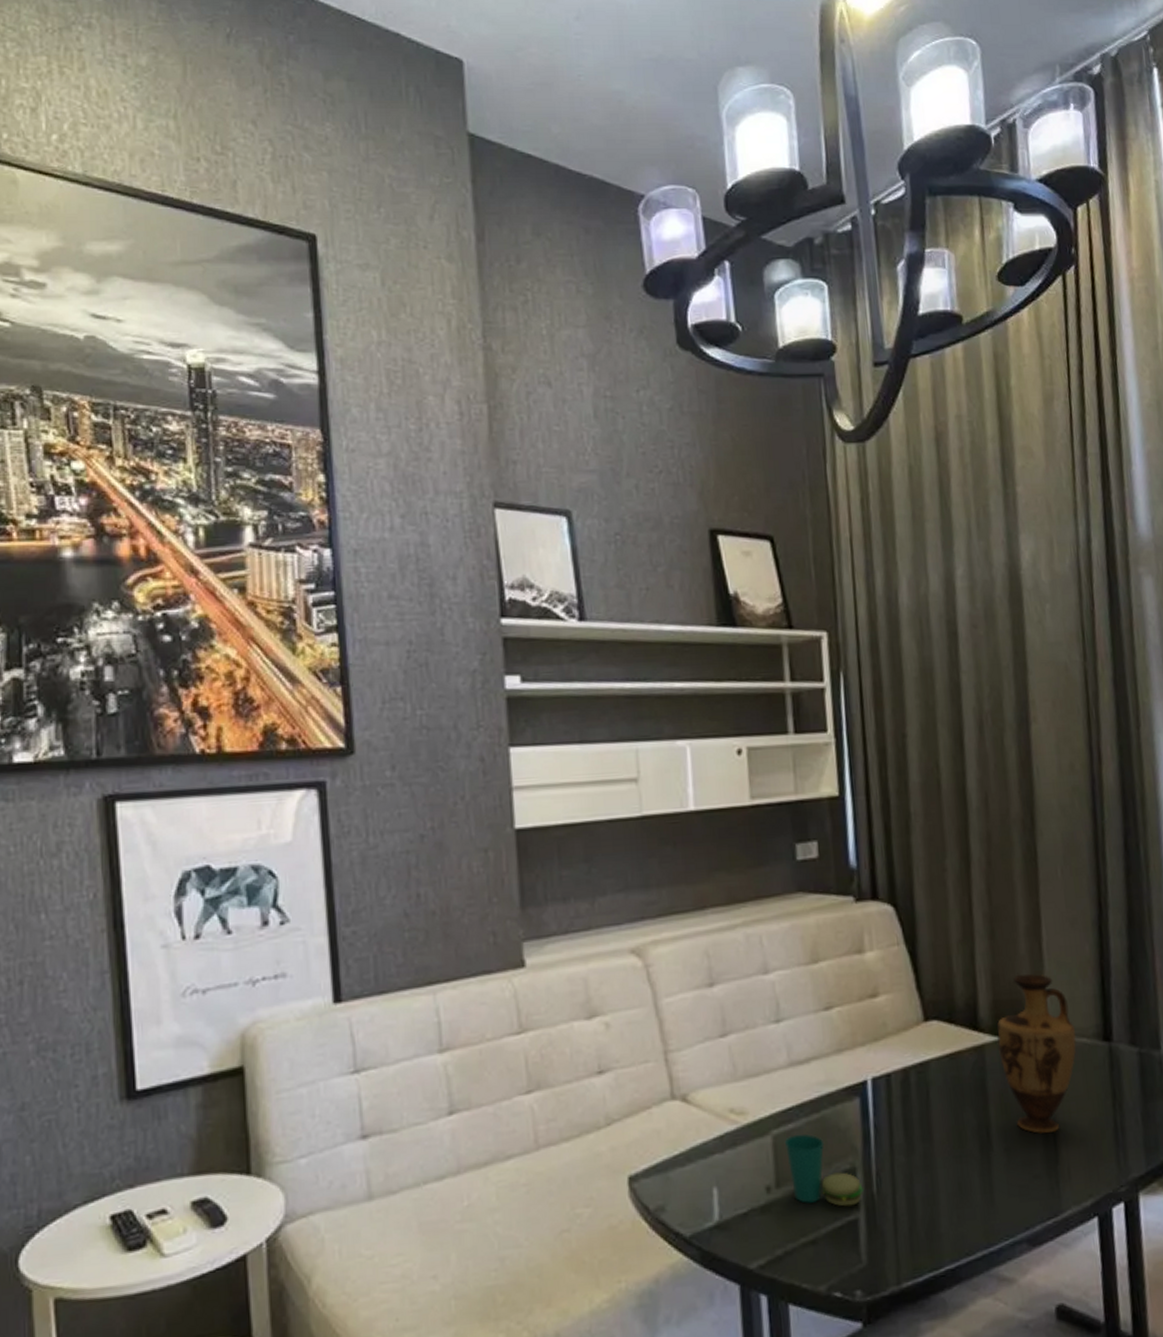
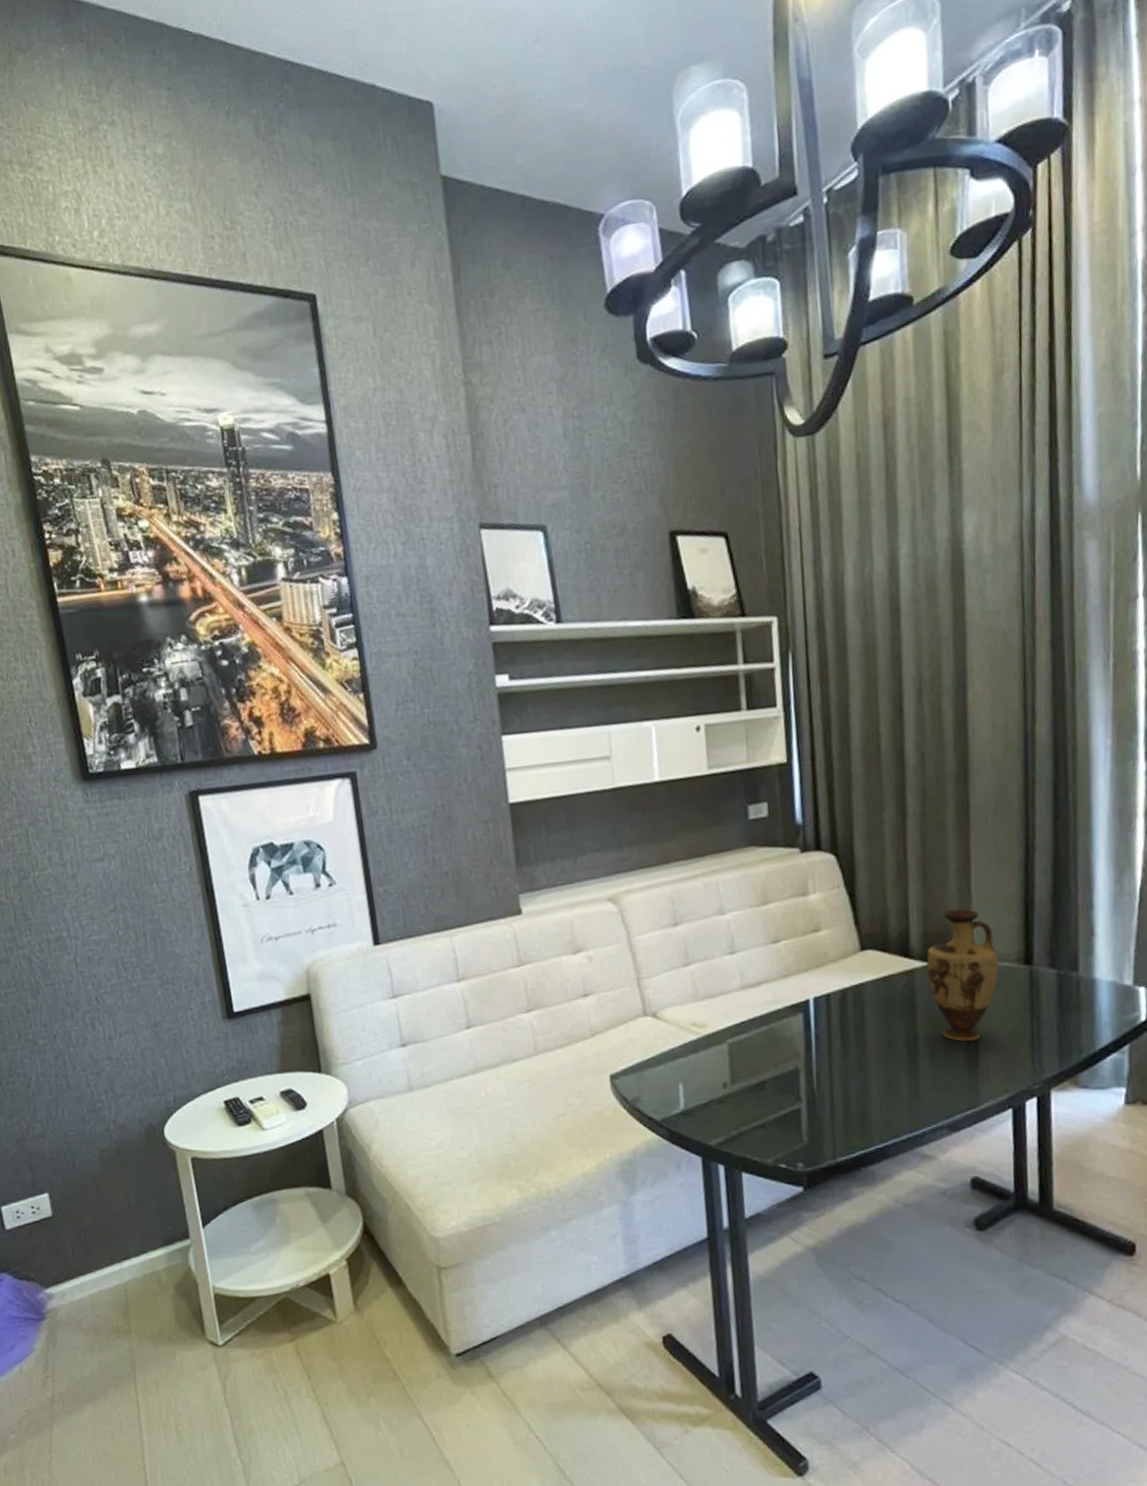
cup: present [784,1134,863,1207] -> none [738,1042,805,1099]

